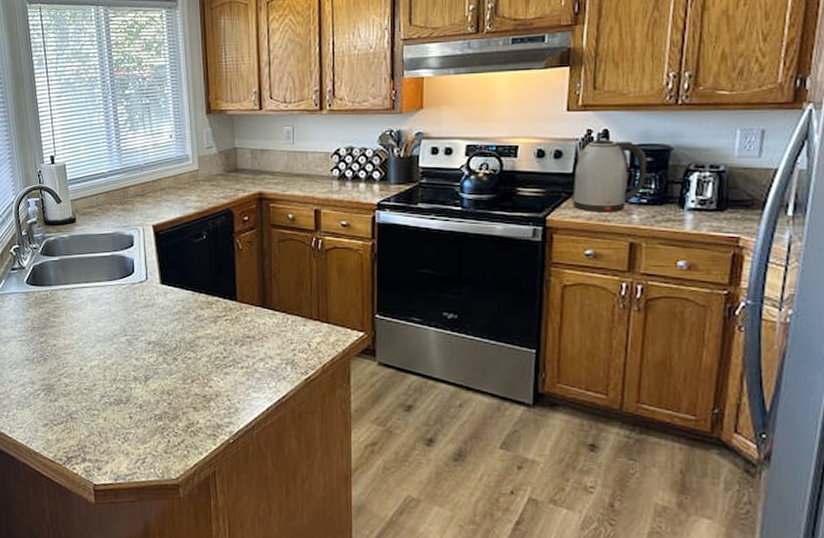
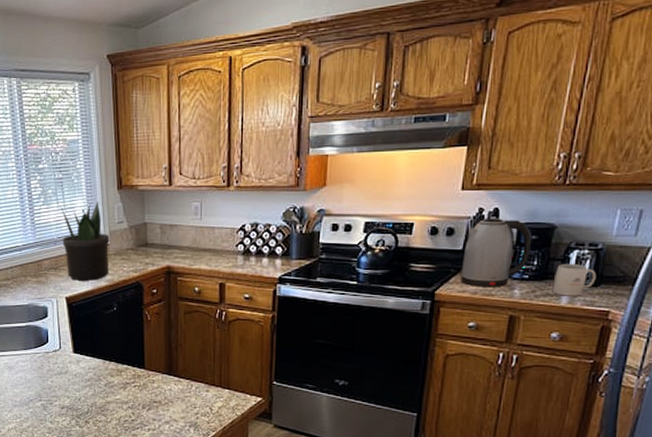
planter: none [147,127,199,208] -> present [60,202,110,281]
mug: none [674,187,722,221] -> present [552,264,597,296]

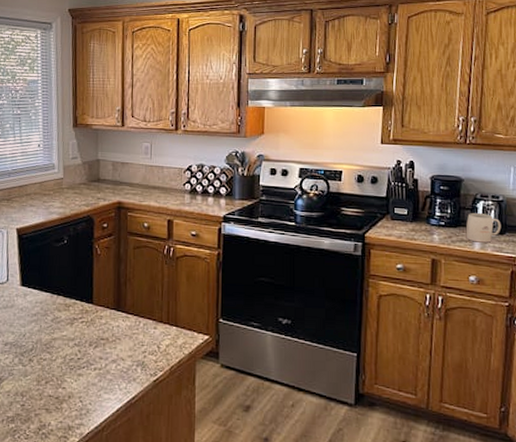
planter: present [60,202,110,281] -> none [16,138,64,213]
kettle: present [460,218,533,287] -> none [386,169,445,232]

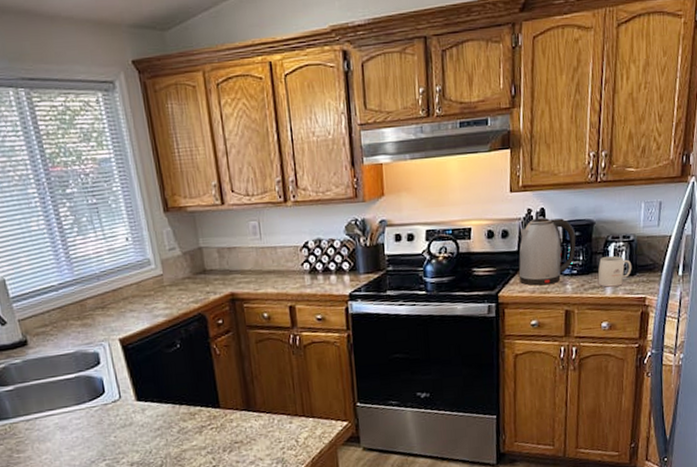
kettle: none [386,169,445,232] -> present [518,217,576,286]

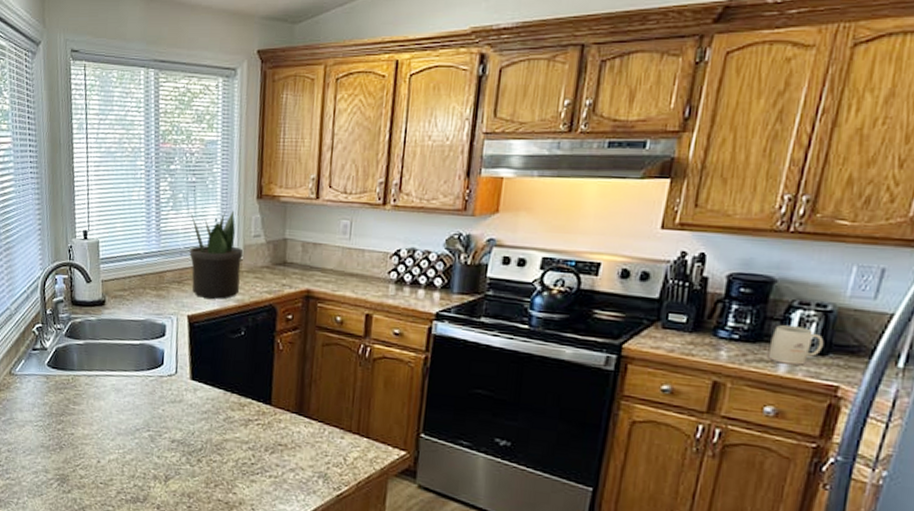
planter: none [99,228,167,319] -> present [189,211,244,299]
kettle: present [518,217,576,286] -> none [654,263,746,346]

